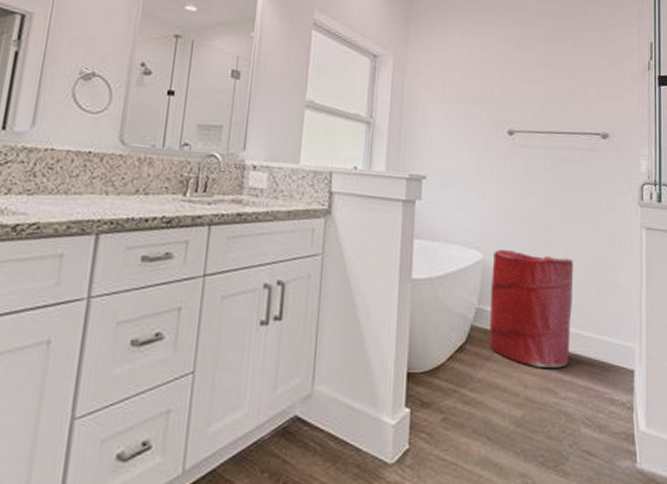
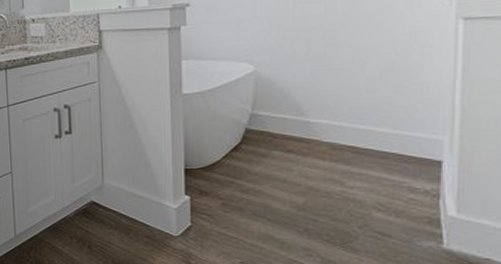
laundry hamper: present [489,249,574,368] -> none [265,59,364,161]

